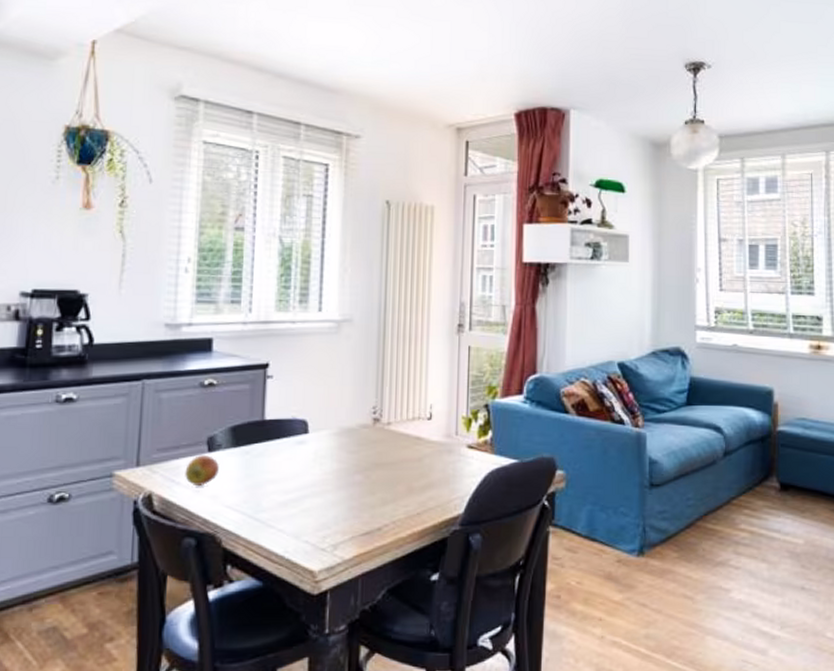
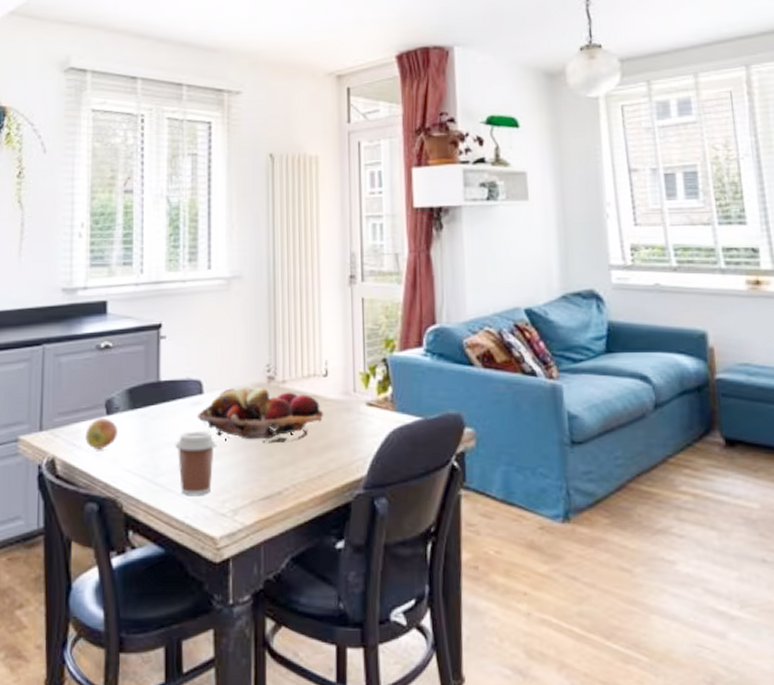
coffee cup: none [277,470,320,531] -> present [175,432,217,495]
fruit basket: none [301,428,426,482] -> present [196,388,324,444]

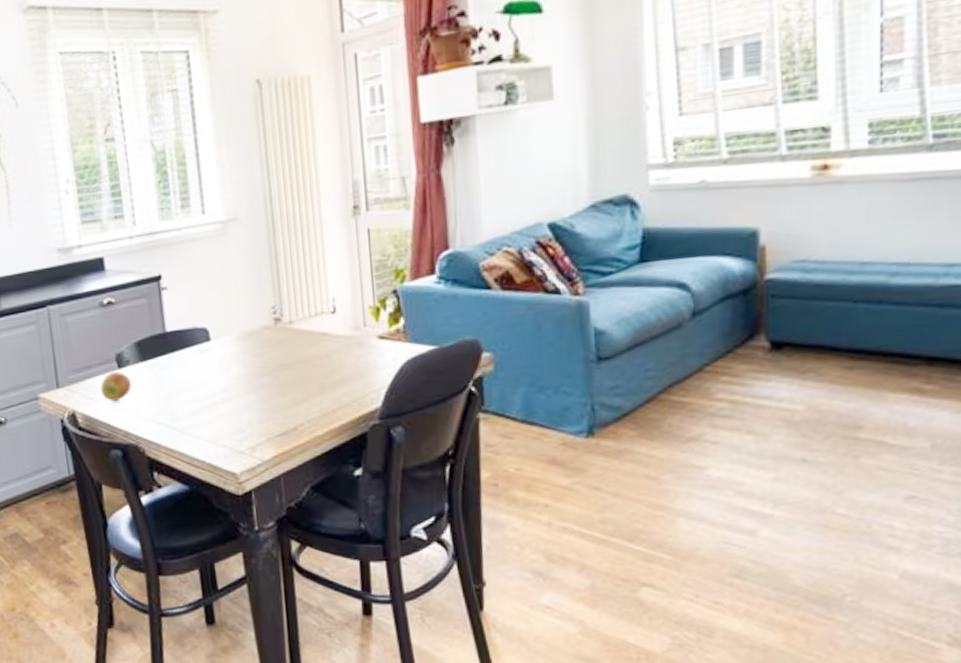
coffee cup: present [175,432,217,495] -> none [188,377,229,437]
fruit basket: present [196,388,324,444] -> none [206,330,335,384]

